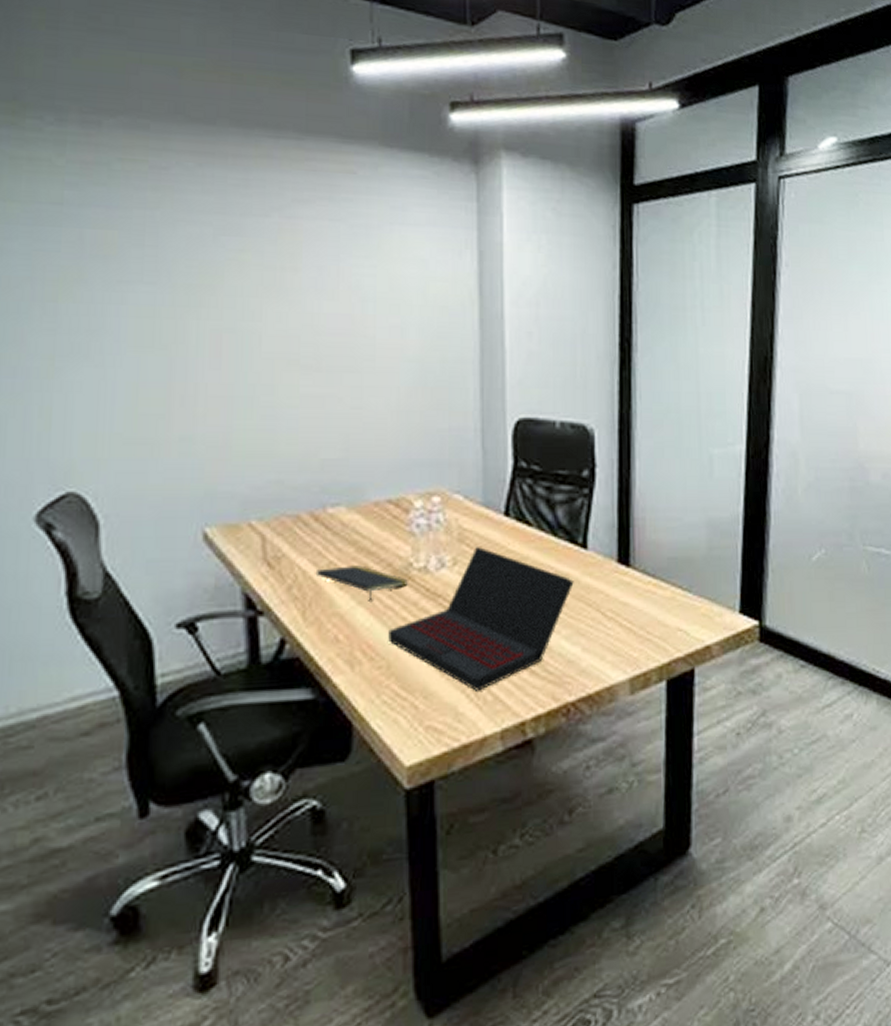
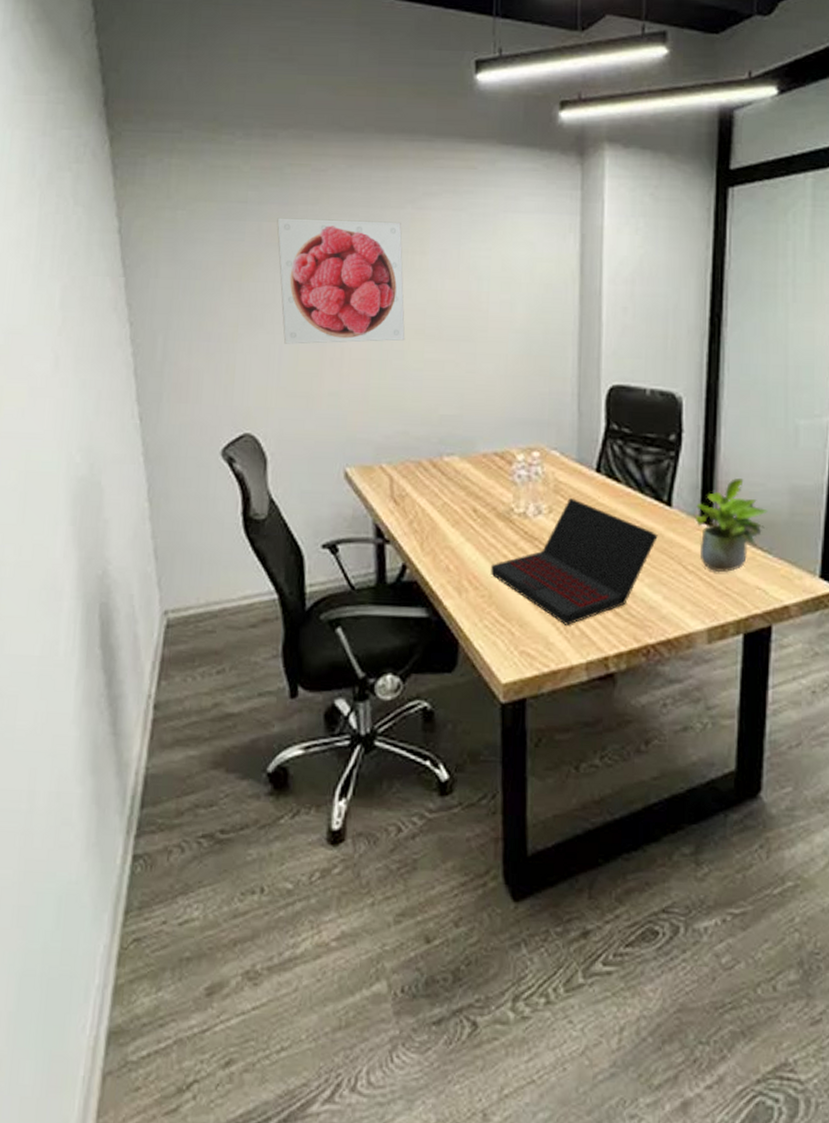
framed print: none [104,224,276,380] -> present [277,217,405,344]
notepad: present [315,565,408,601] -> none [432,507,509,539]
potted plant: none [613,514,687,617] -> present [696,478,769,573]

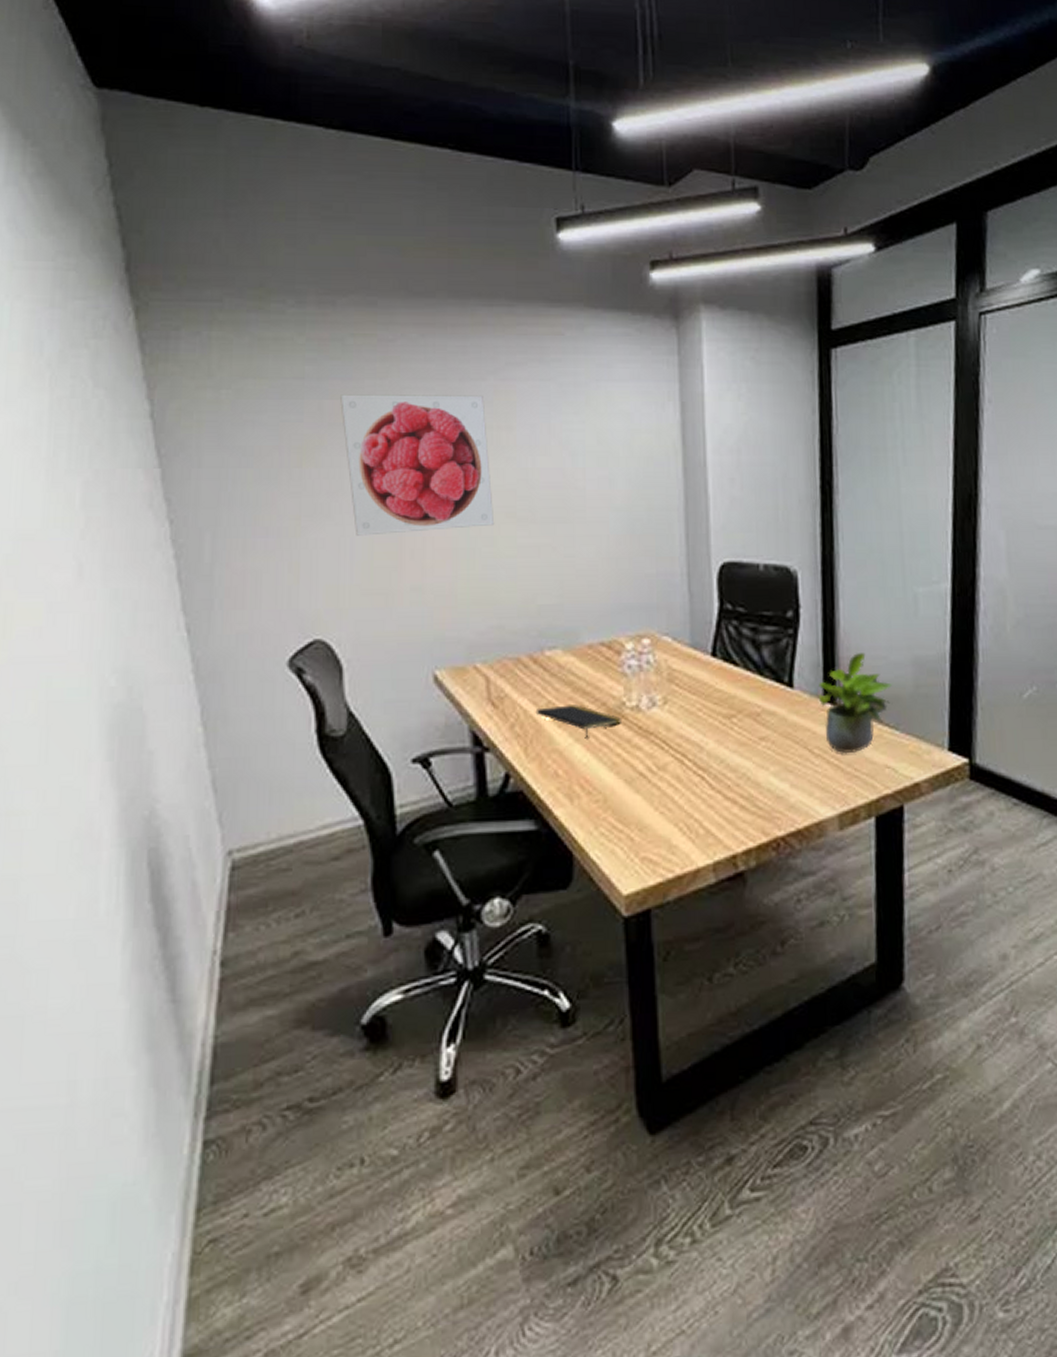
notepad: none [432,507,509,539] -> present [535,705,621,739]
laptop: present [491,497,658,625] -> none [604,685,781,825]

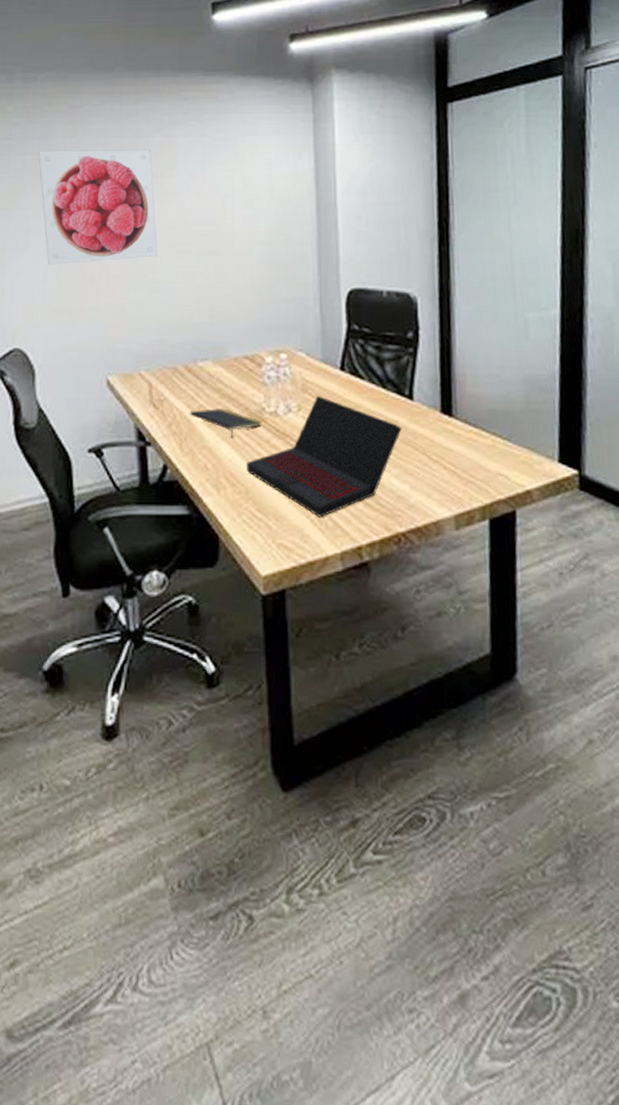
laptop: none [604,685,781,825] -> present [246,395,402,517]
potted plant: present [819,653,893,754] -> none [436,371,506,461]

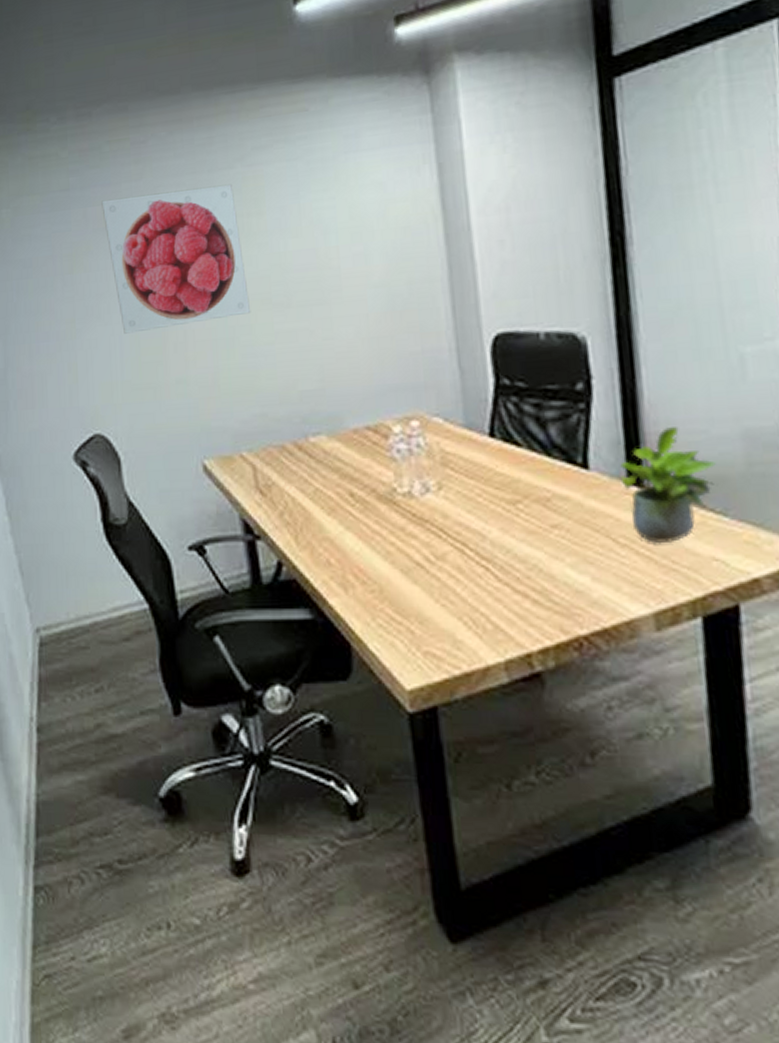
notepad: present [189,409,261,438] -> none [303,492,393,527]
laptop: present [246,395,402,517] -> none [378,469,576,619]
potted plant: none [436,371,506,461] -> present [620,427,717,544]

